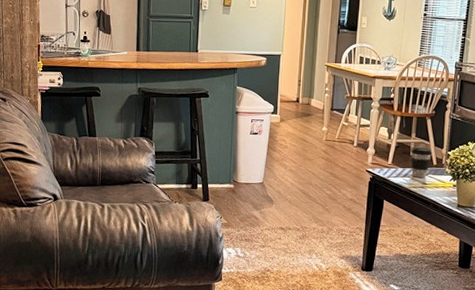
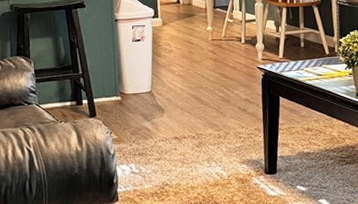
coffee cup: present [410,147,433,178] -> none [301,38,324,69]

